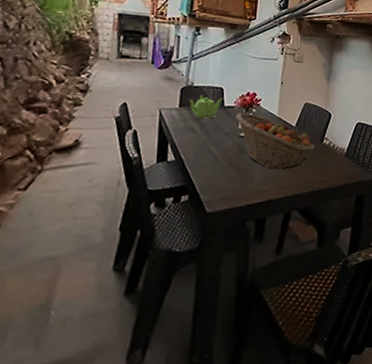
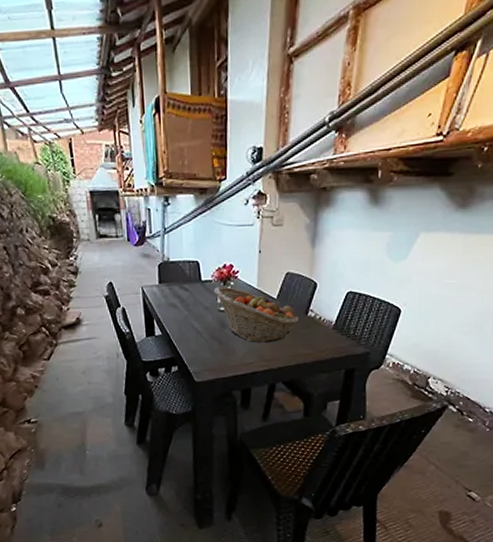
teapot: present [189,95,222,120] -> none [167,270,199,296]

